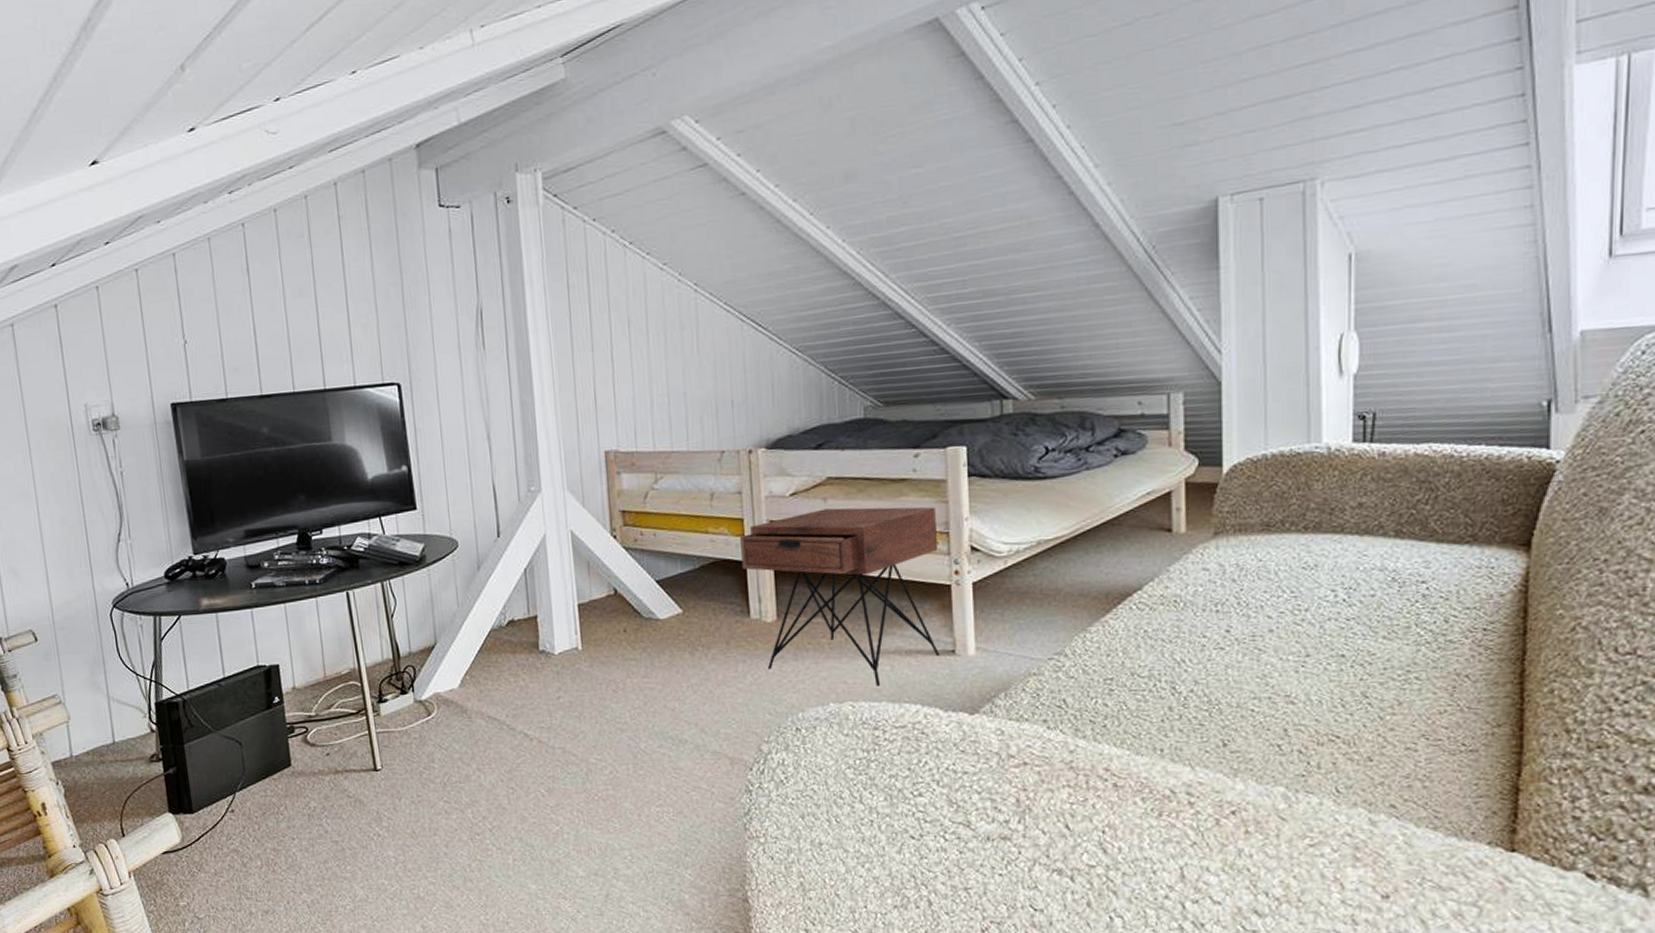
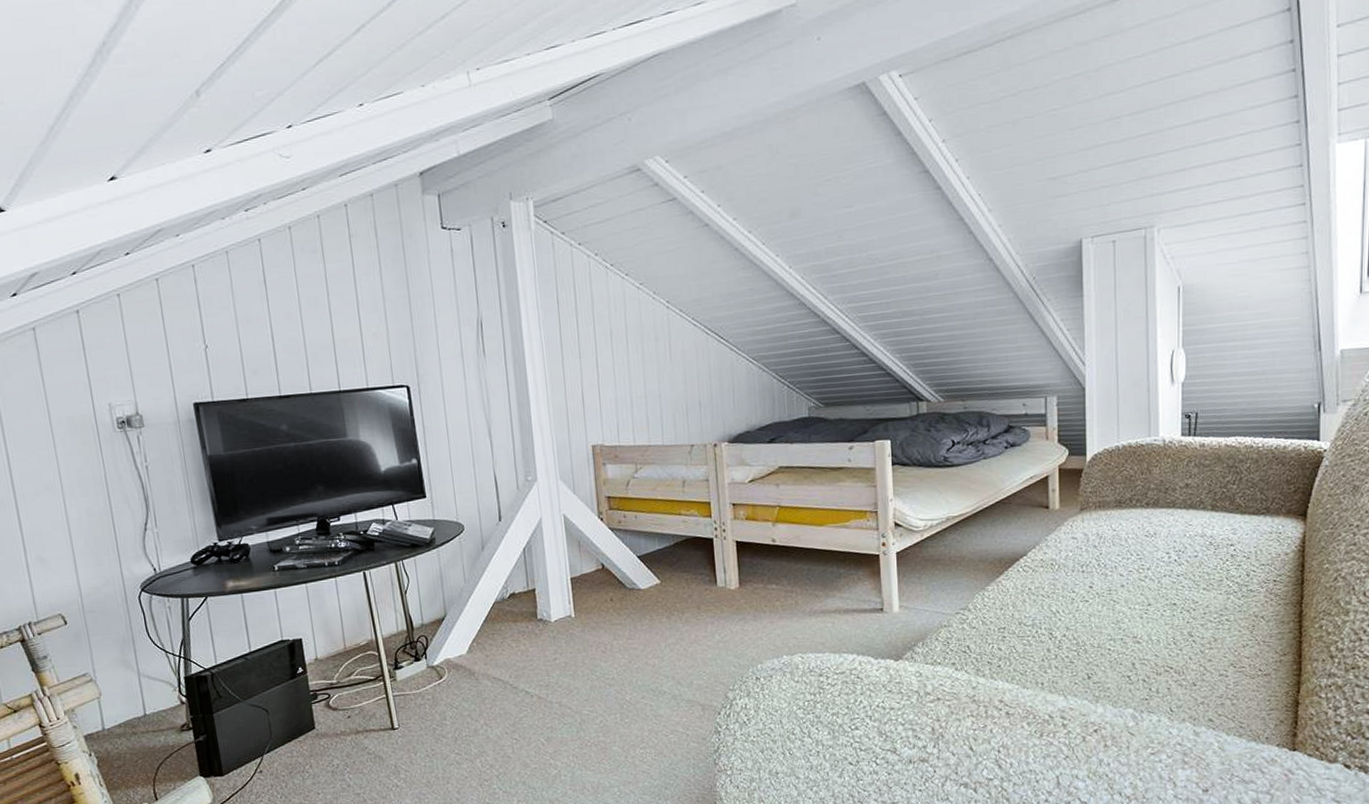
nightstand: present [740,507,940,686] -> none [708,490,871,640]

